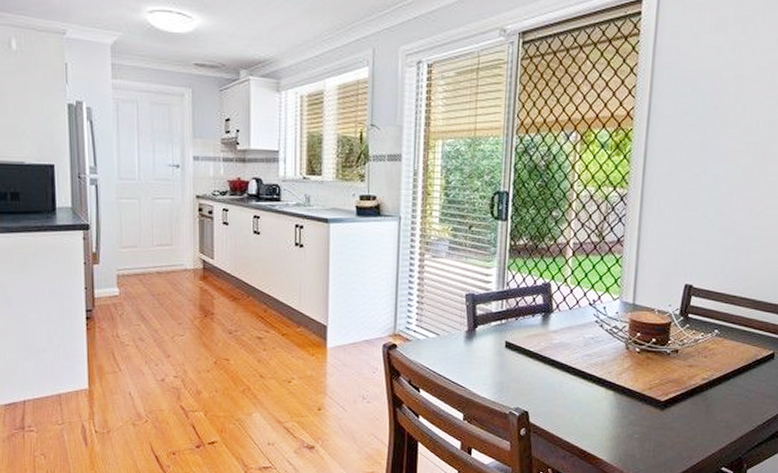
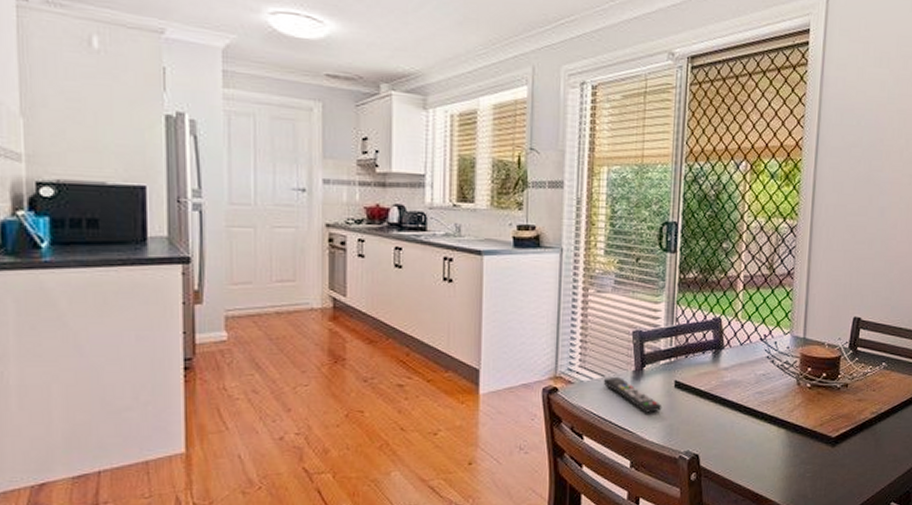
remote control: none [438,335,494,371] -> present [603,376,662,413]

